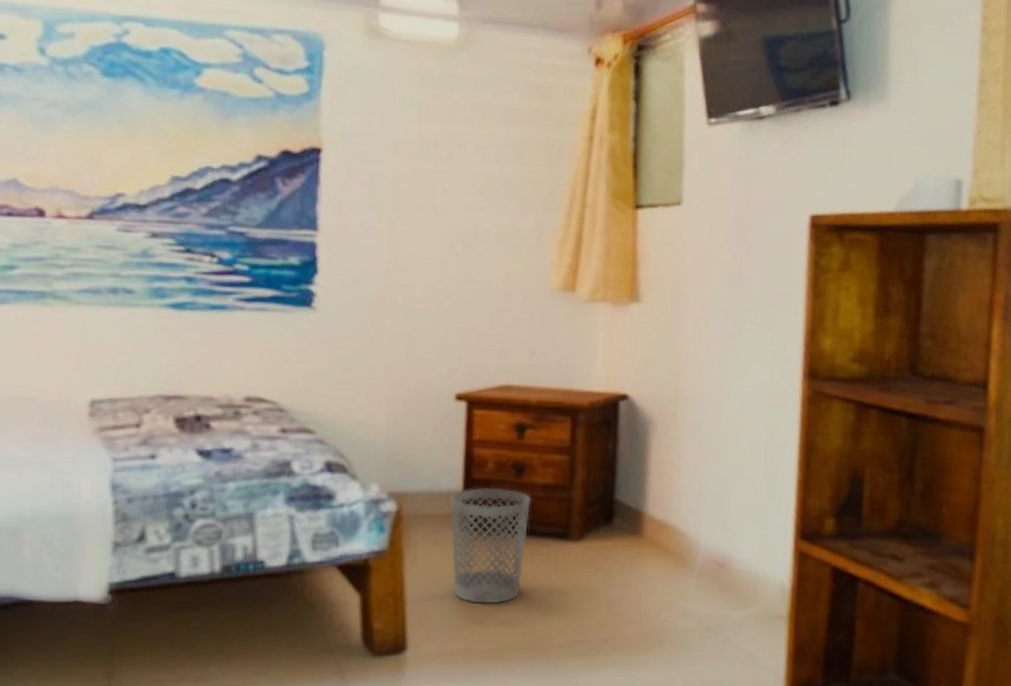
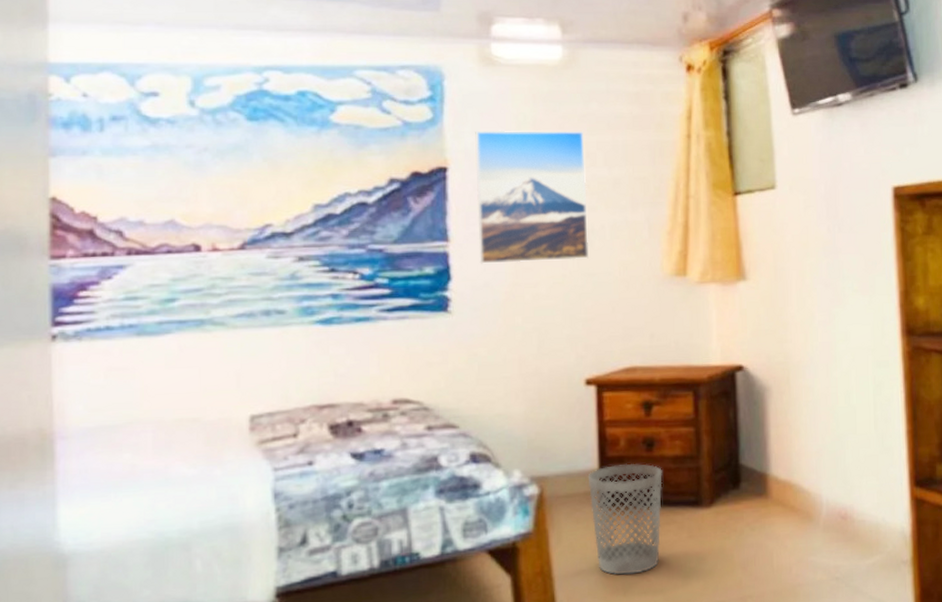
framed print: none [350,111,475,264] -> present [475,130,589,264]

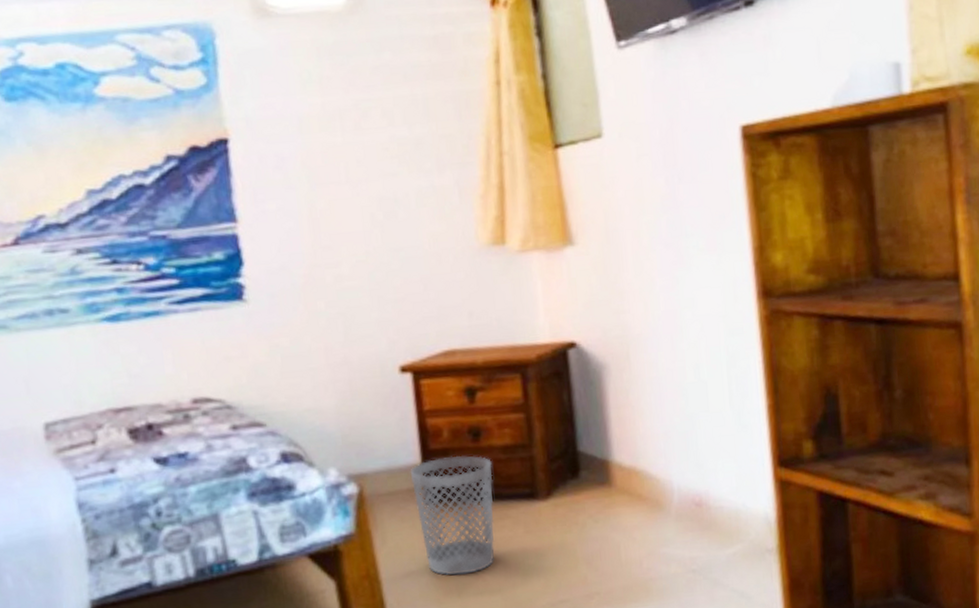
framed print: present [475,130,589,264] -> none [255,86,393,245]

